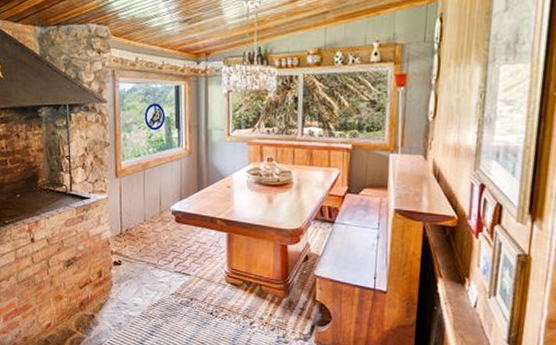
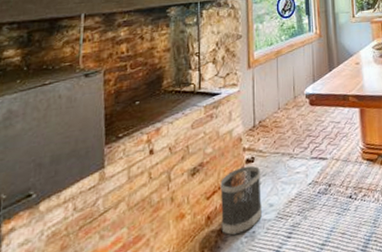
wastebasket: none [91,267,127,323] -> present [220,165,262,236]

